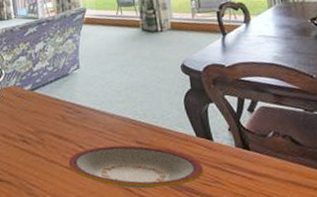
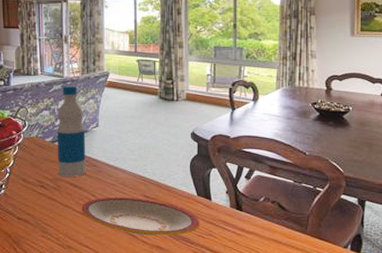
bottle: none [35,26,71,128] -> present [57,86,86,177]

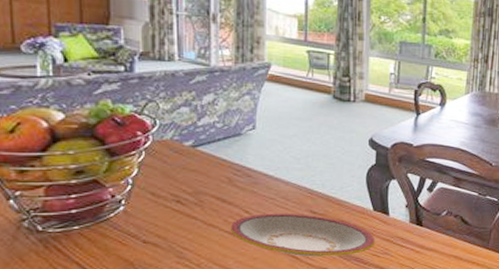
bottle: present [57,86,86,177] -> none [199,77,239,189]

